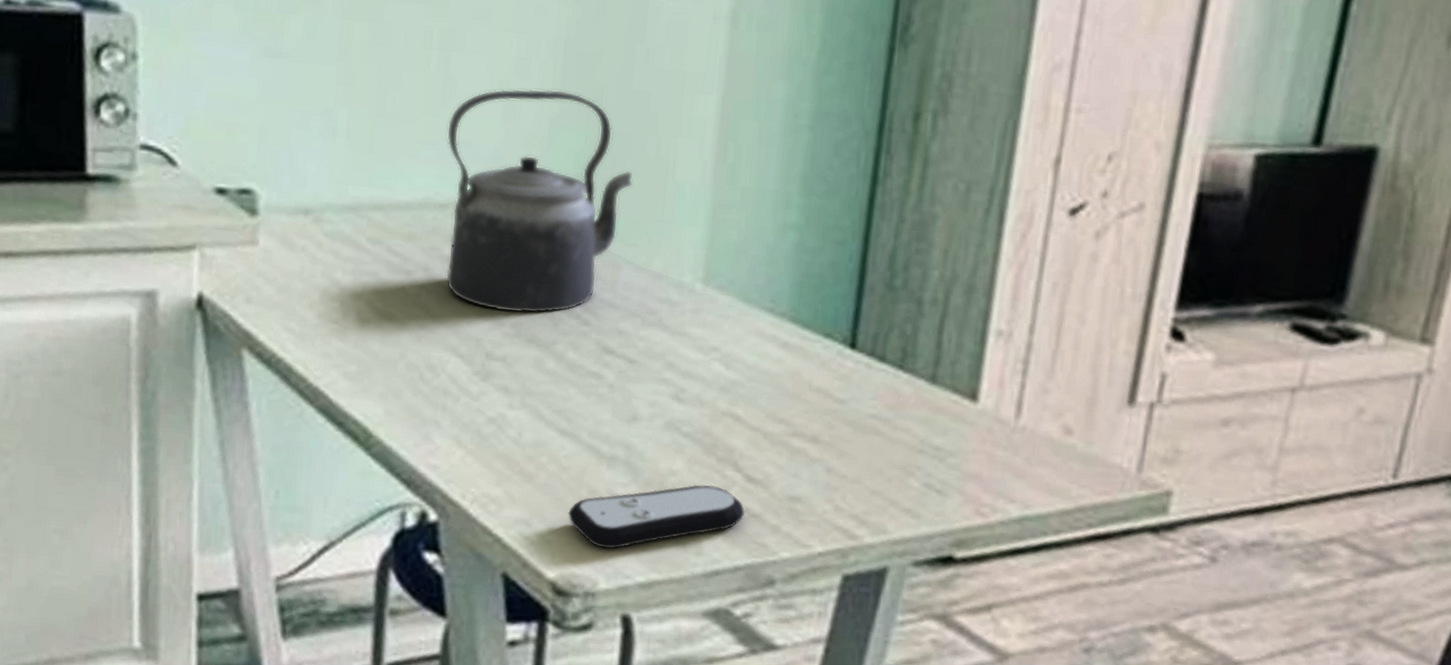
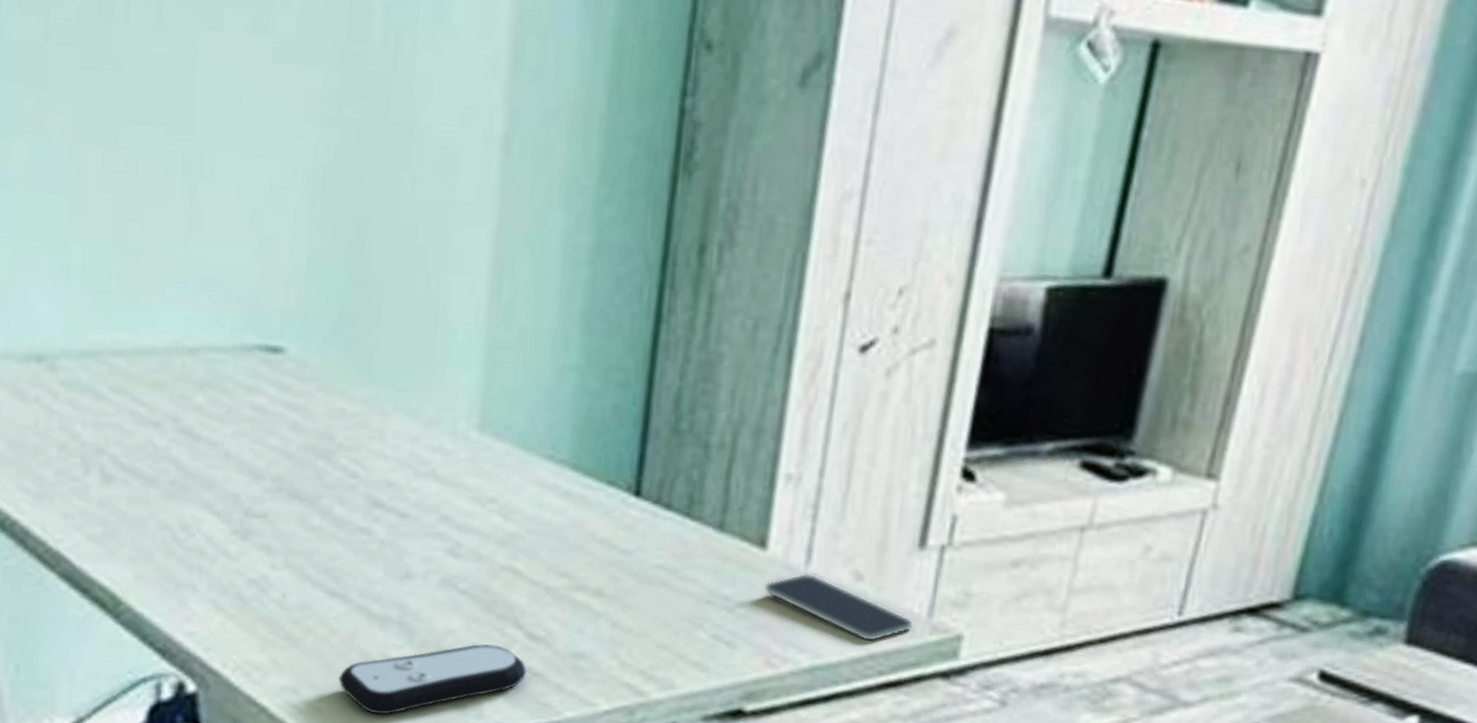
kettle: present [446,88,633,314] -> none [194,220,401,467]
smartphone: none [974,426,1123,495] -> present [764,573,914,642]

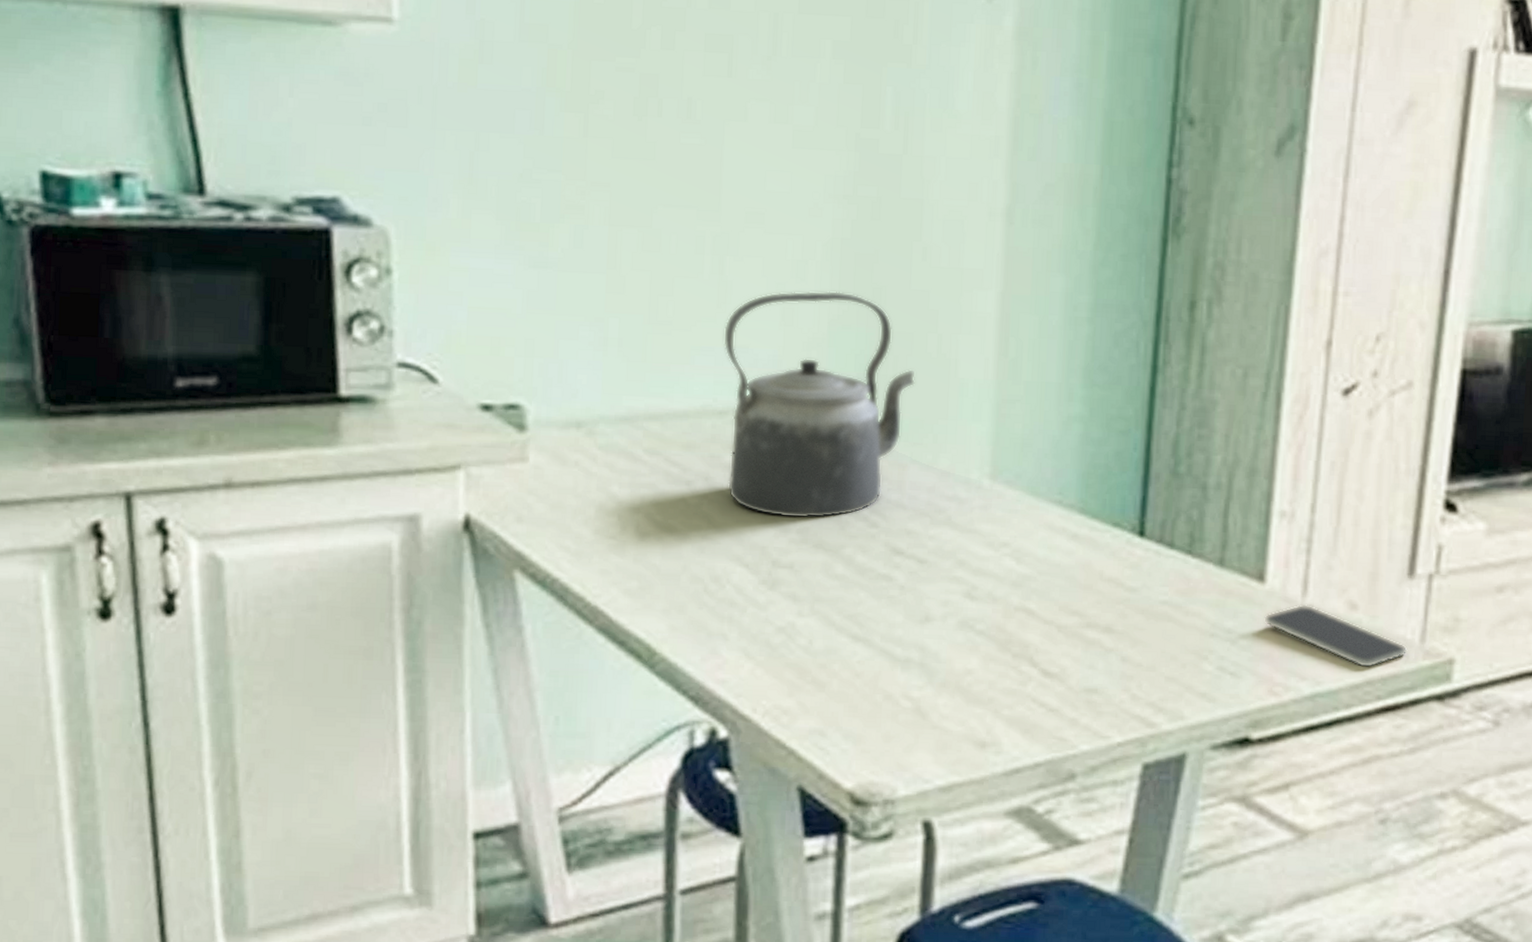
kettle: none [194,220,401,467] -> present [723,291,915,519]
remote control: present [338,644,527,715] -> none [863,681,1042,754]

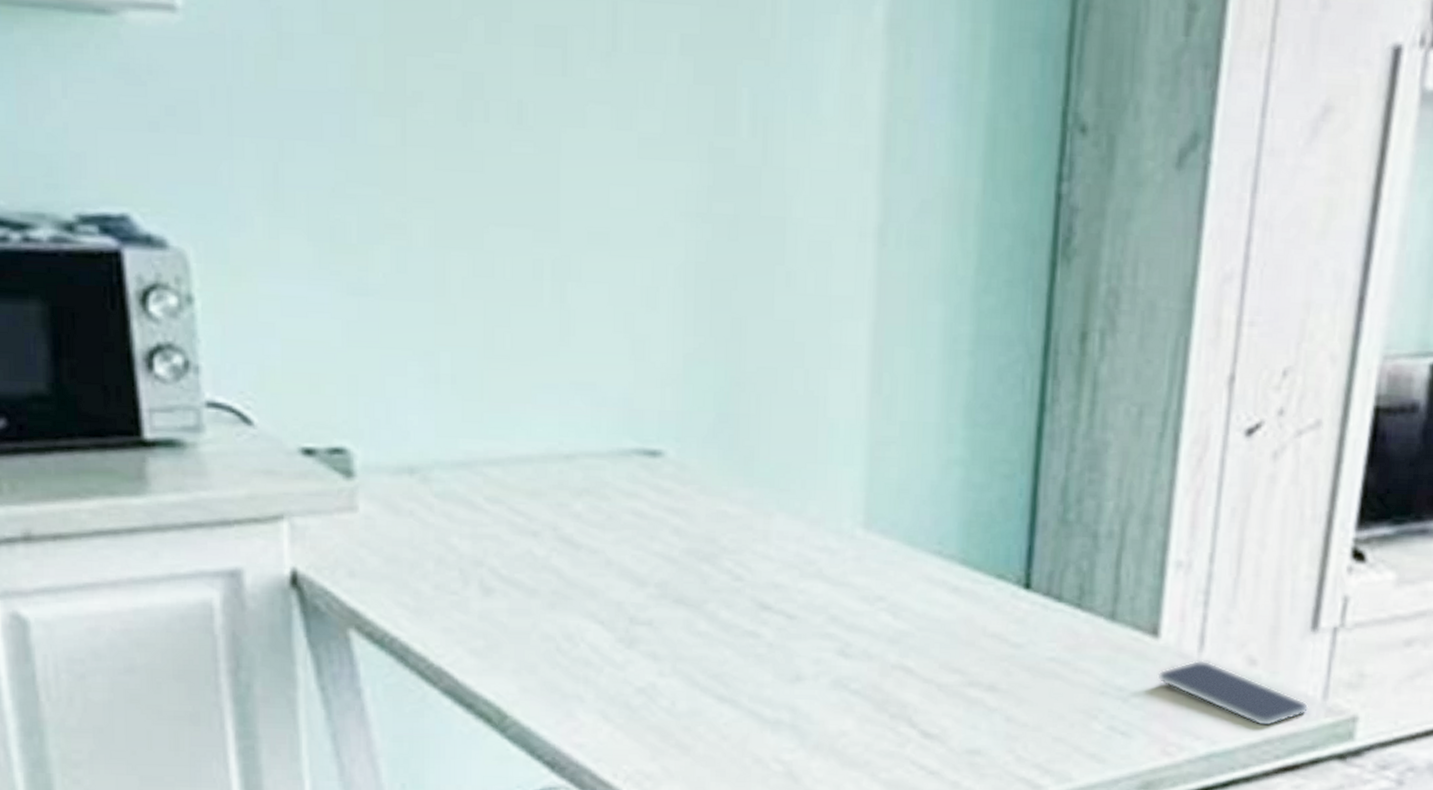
kettle: present [723,291,915,519] -> none [567,321,780,572]

